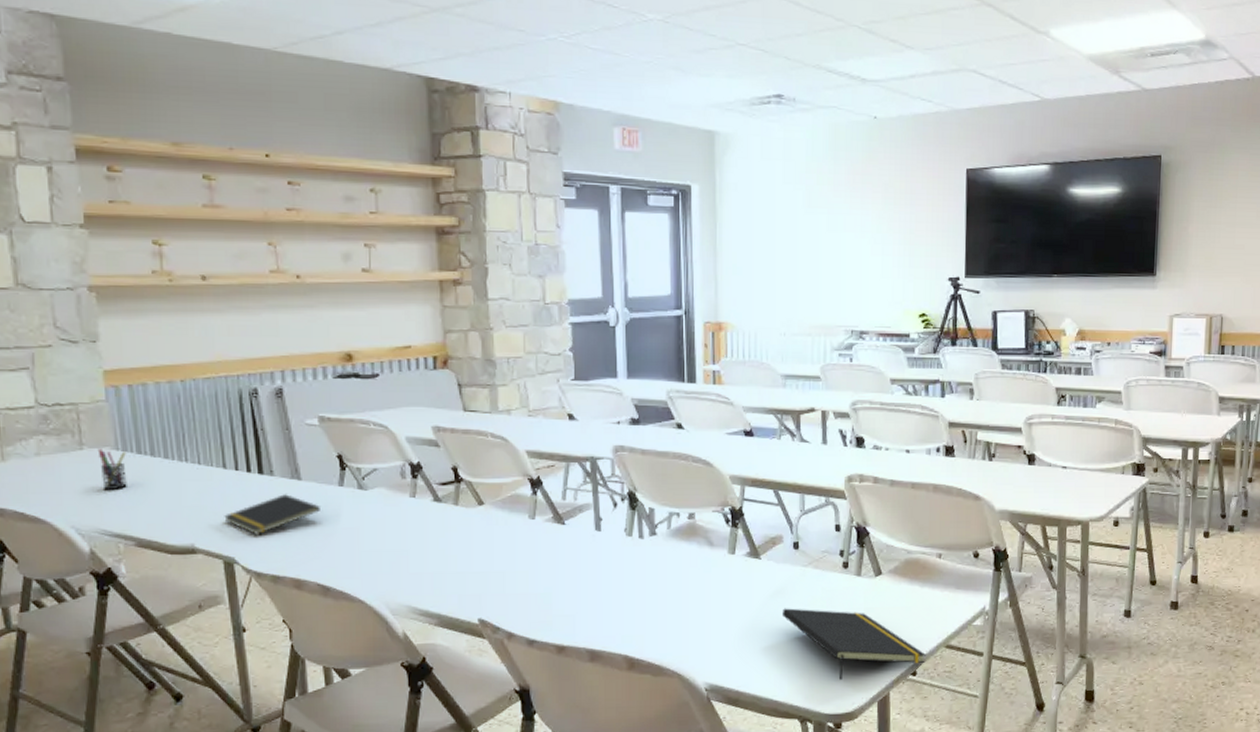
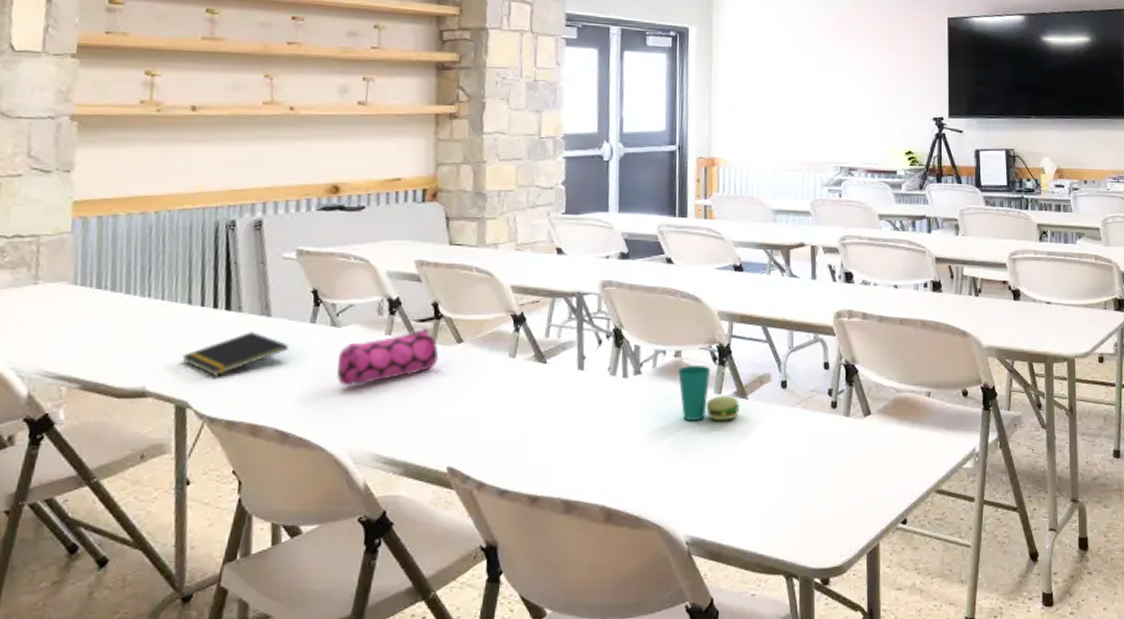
pen holder: present [97,448,127,491] -> none [53,283,84,329]
pencil case: none [368,490,463,546] -> present [337,327,439,387]
cup: none [692,527,753,579] -> present [678,366,740,421]
notepad: present [783,608,927,680] -> none [769,451,917,530]

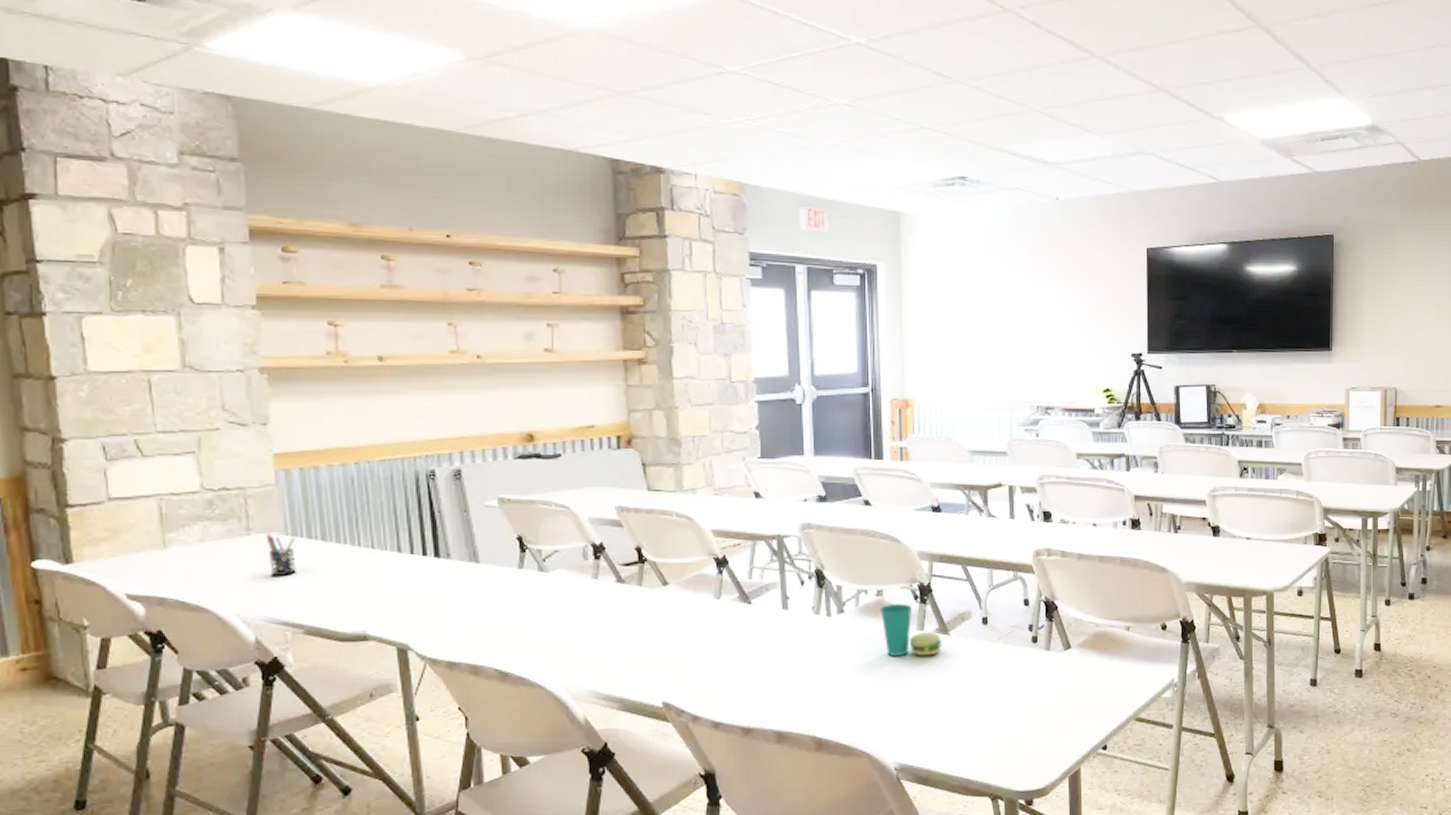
pen holder: none [53,283,84,329] -> present [265,534,296,577]
notepad: present [182,332,288,377] -> none [398,578,499,621]
pencil case: present [337,327,439,387] -> none [549,571,646,629]

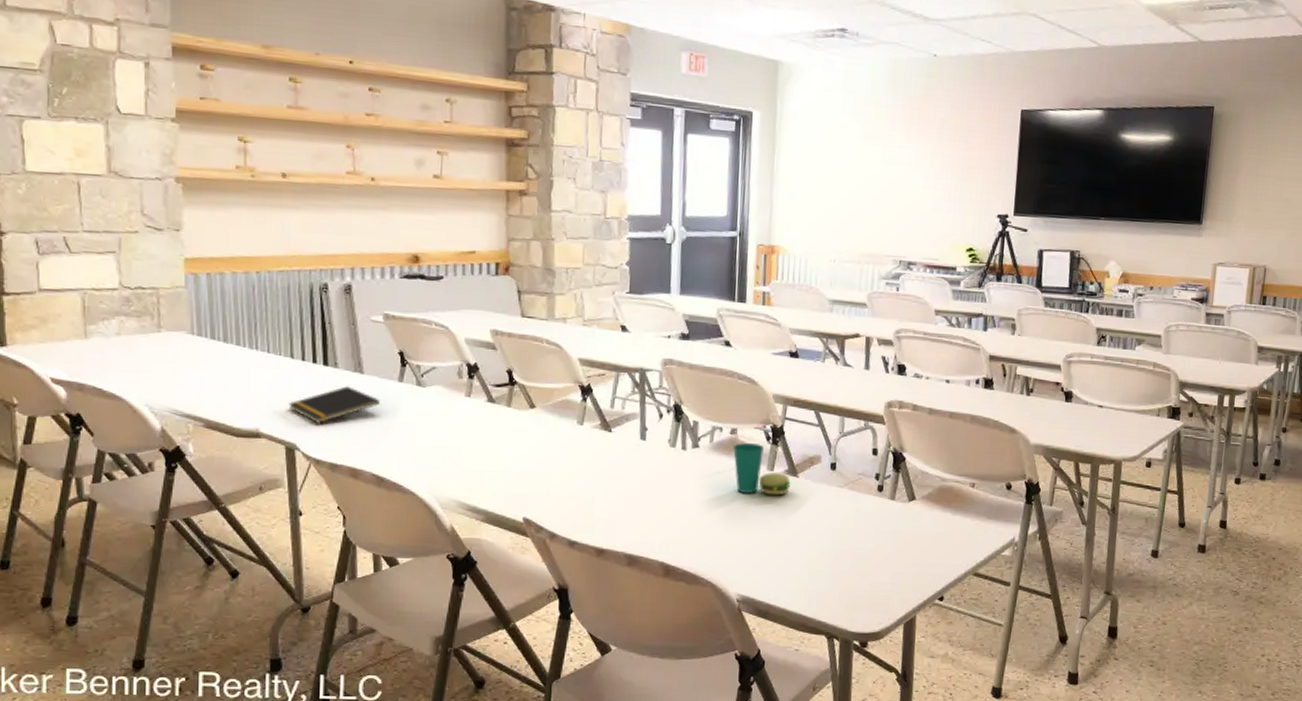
pen holder: present [265,534,296,577] -> none [174,332,200,373]
notepad: none [398,578,499,621] -> present [288,386,380,424]

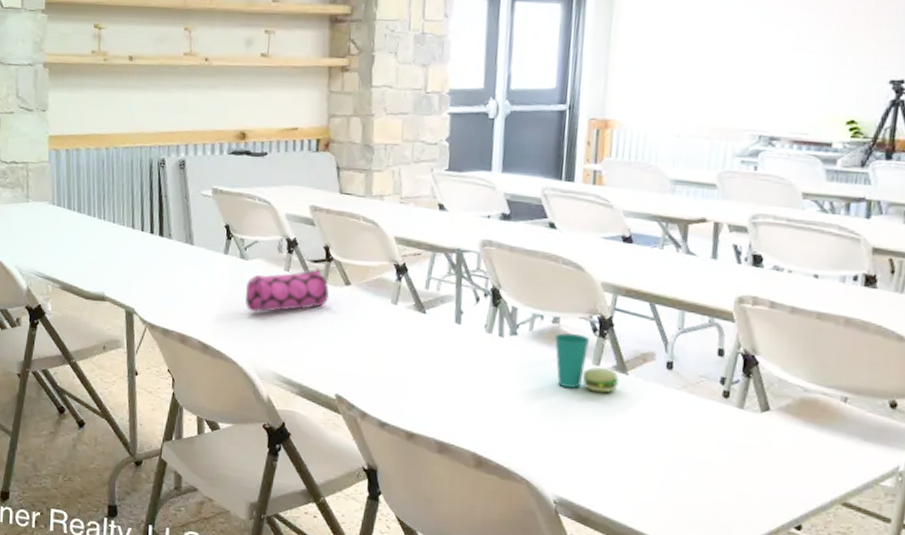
notepad: present [288,386,380,424] -> none [129,256,207,291]
pencil case: none [424,392,514,441] -> present [245,267,330,313]

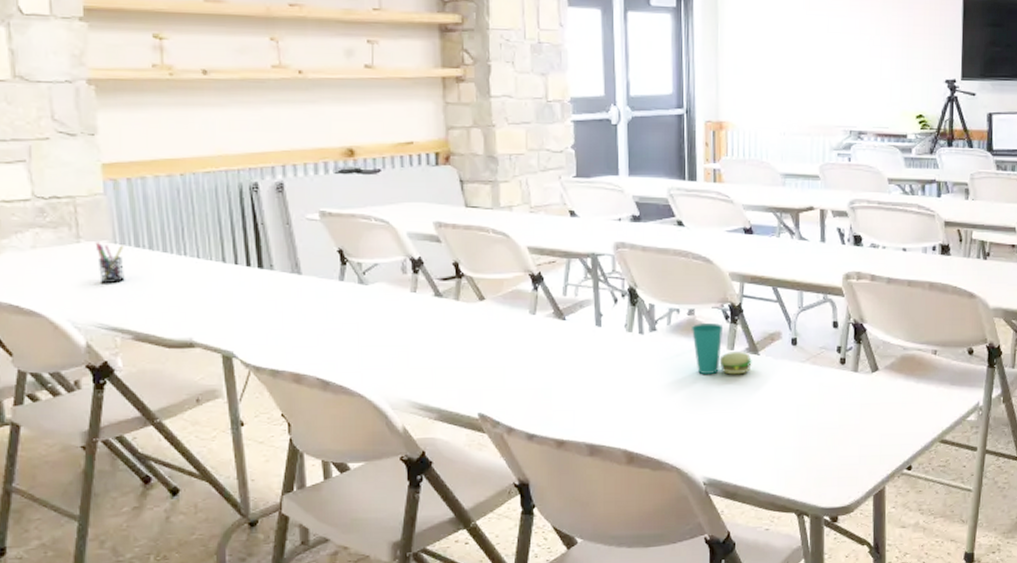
pen holder: none [39,202,60,239] -> present [95,242,125,284]
pencil case: present [245,267,330,313] -> none [369,285,463,340]

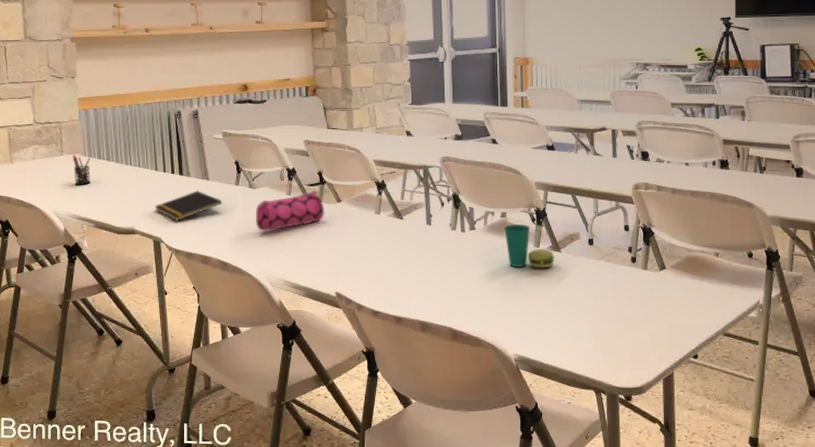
notepad: none [223,289,320,330] -> present [155,191,222,222]
pencil case: none [369,285,463,340] -> present [256,190,325,232]

